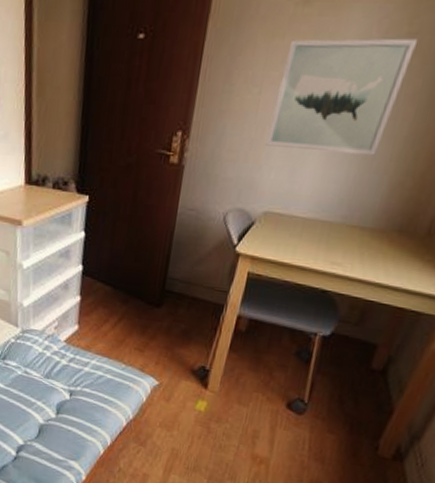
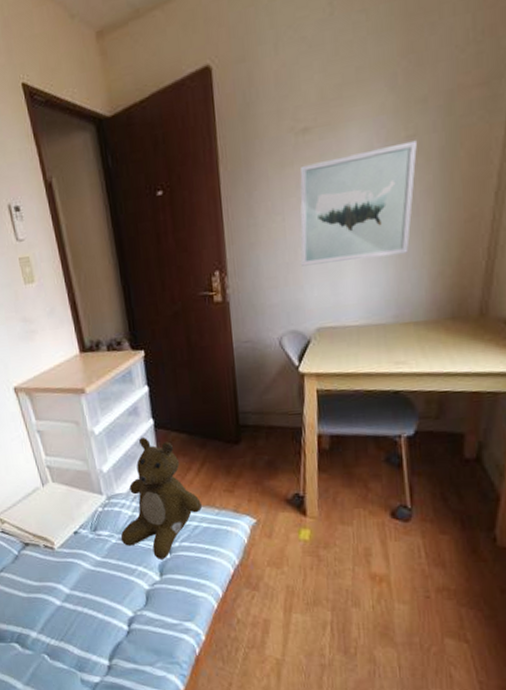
teddy bear: none [26,280,111,400] -> present [120,437,202,559]

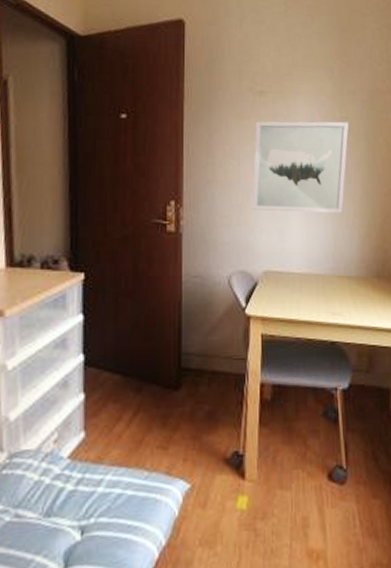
teddy bear: present [120,437,202,559] -> none [17,376,129,544]

